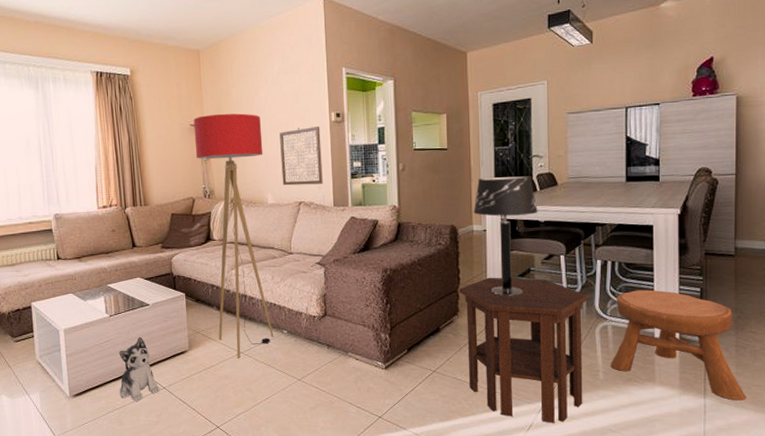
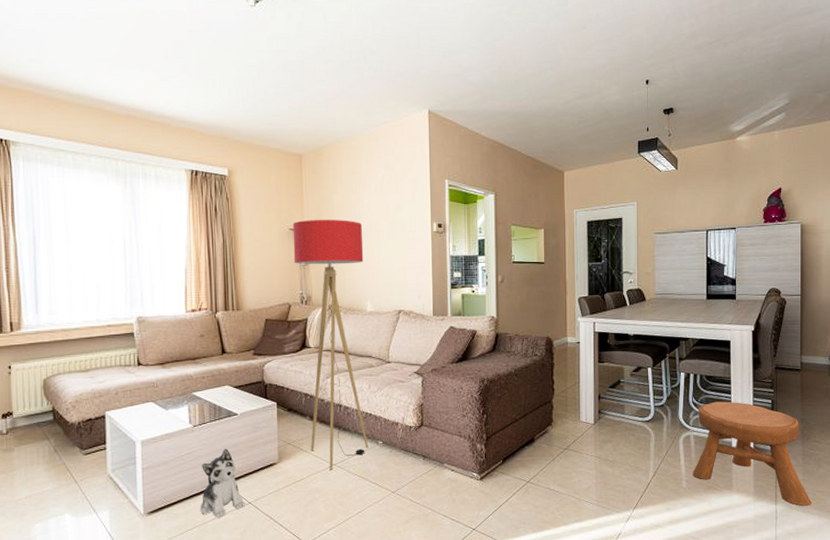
wall art: present [280,126,323,186] -> none [381,236,423,294]
side table: present [459,277,589,423] -> none [553,388,674,532]
table lamp: present [473,176,538,296] -> none [568,290,628,407]

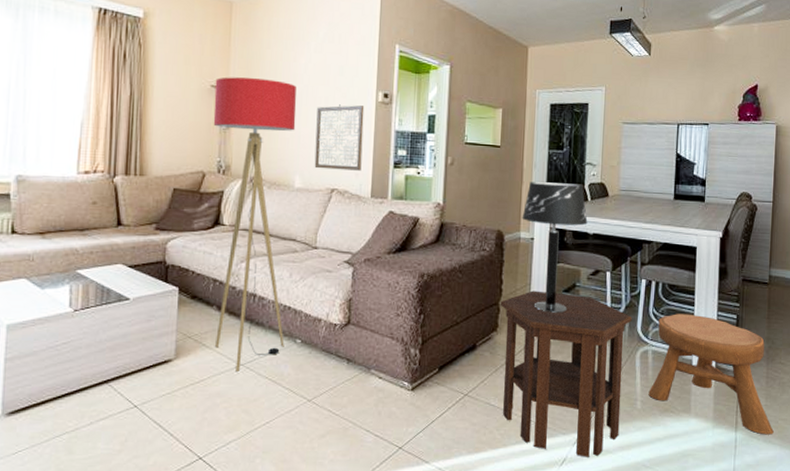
plush toy: present [201,448,245,518] -> none [74,339,130,423]
wall art: none [381,236,423,294] -> present [314,104,365,171]
side table: none [553,388,674,532] -> present [500,290,632,457]
table lamp: none [568,290,628,407] -> present [522,181,588,313]

